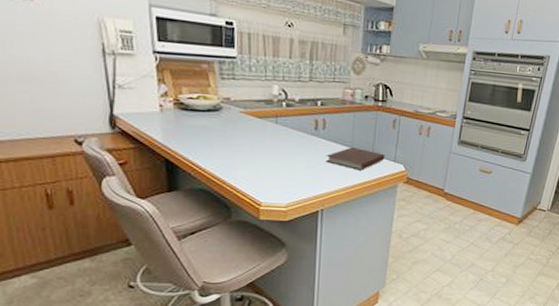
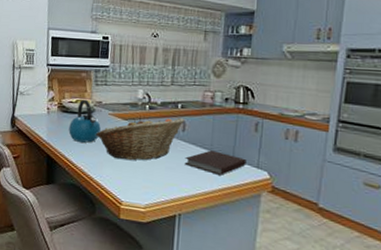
kettle: none [191,95,231,144] -> present [68,99,101,143]
fruit basket: none [226,115,326,161] -> present [96,117,185,161]

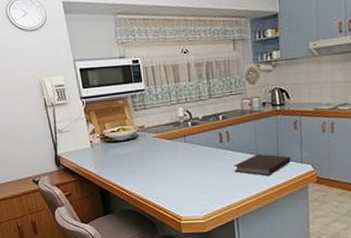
kettle: present [68,99,101,143] -> none [116,126,148,169]
fruit basket: present [96,117,185,161] -> none [144,128,228,178]

